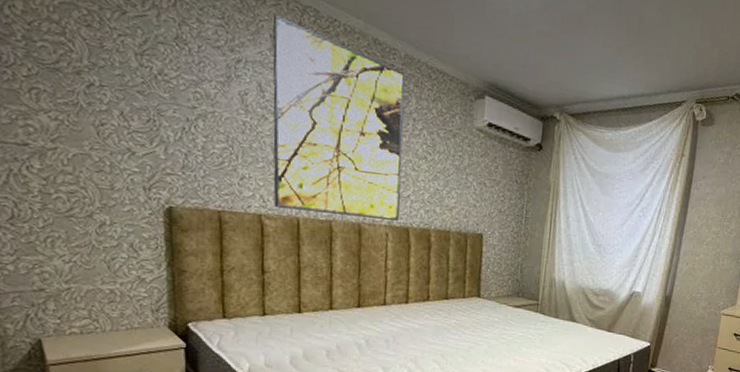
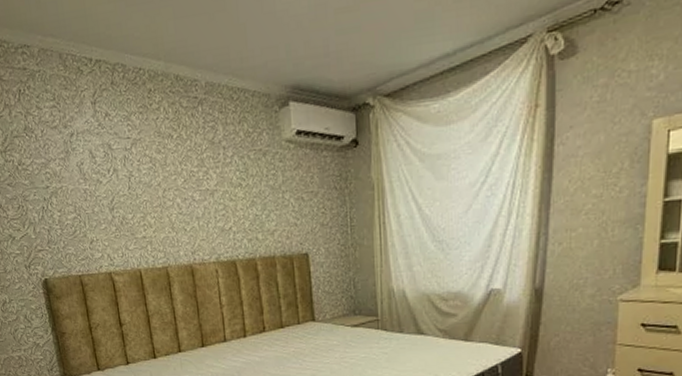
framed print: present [273,14,406,221] -> none [91,80,226,263]

